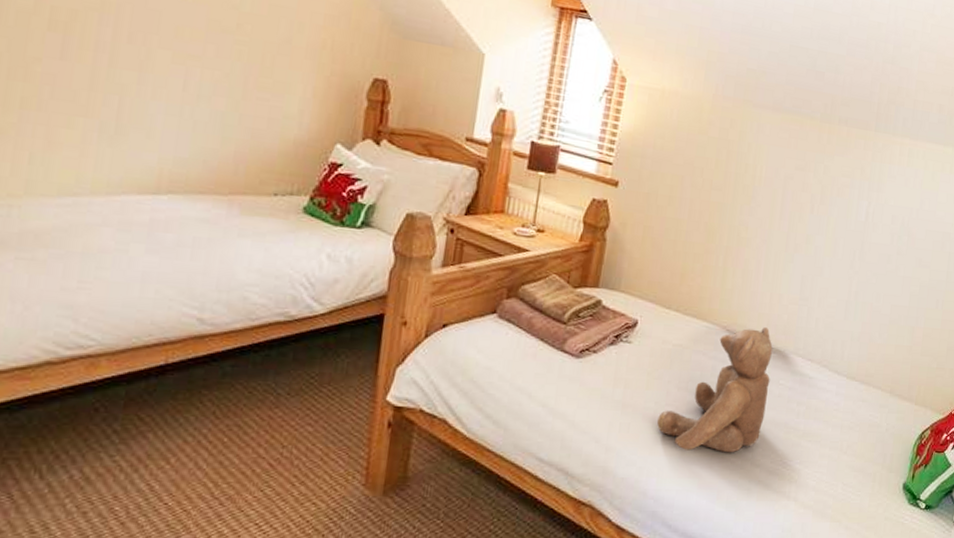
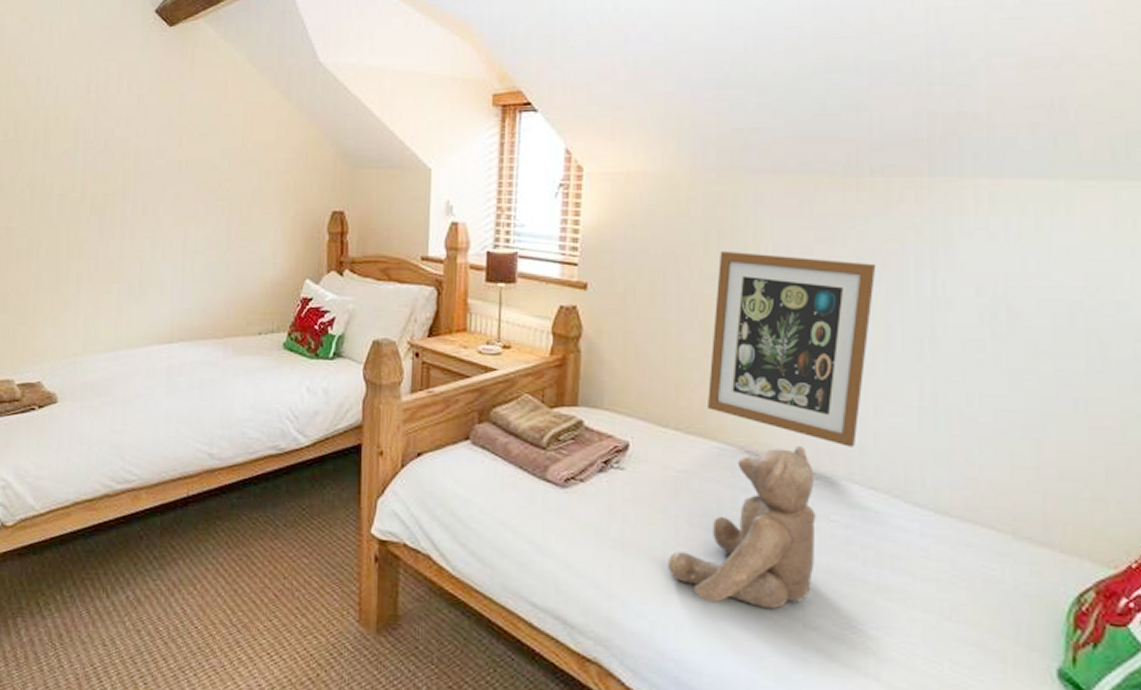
wall art: none [702,167,834,329] -> present [706,250,877,447]

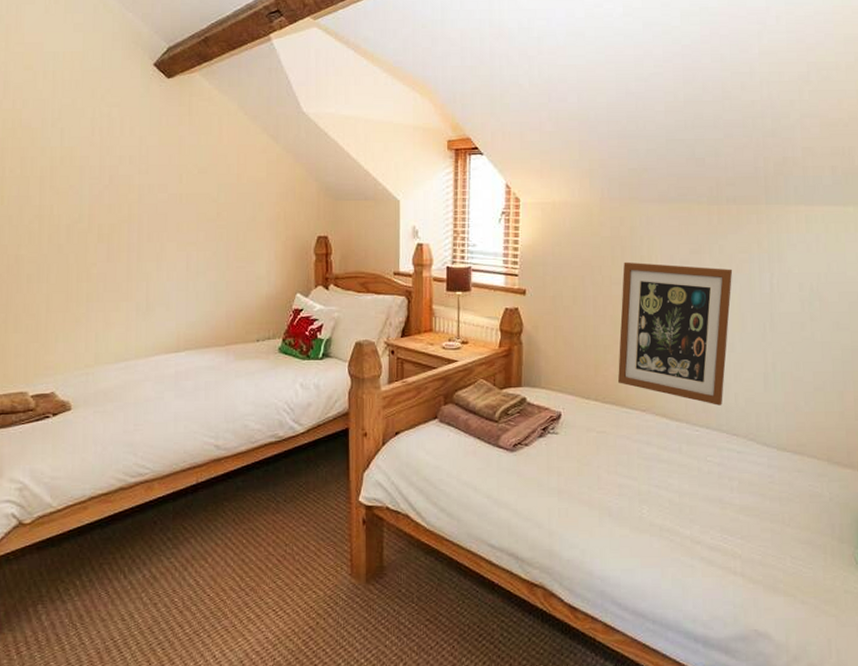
teddy bear: present [668,446,816,610] -> none [593,407,697,532]

